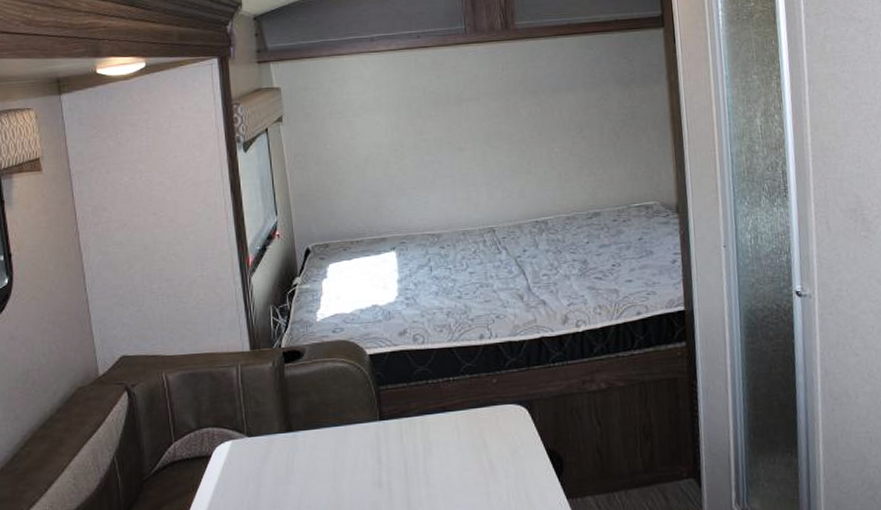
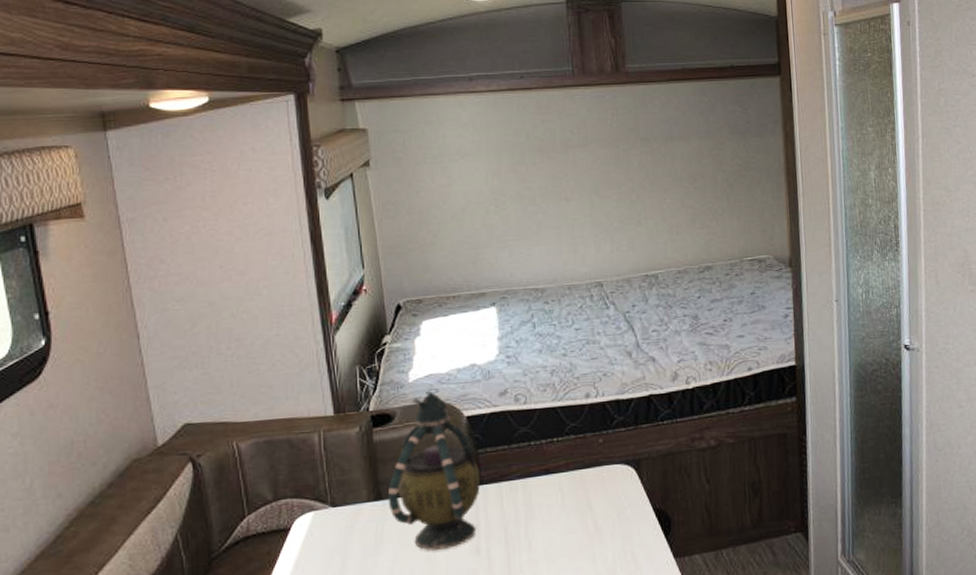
teapot: none [297,331,382,482] -> present [387,392,481,551]

